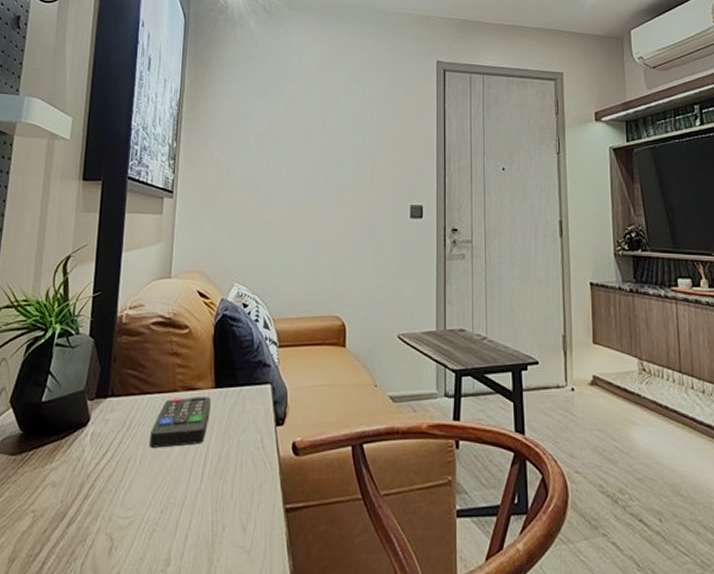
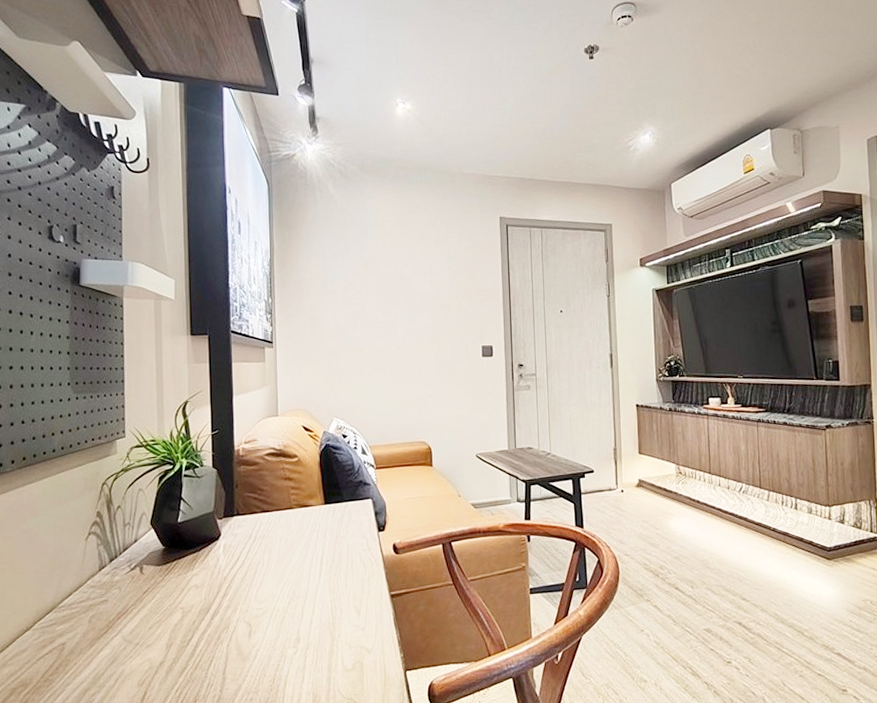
remote control: present [150,397,211,448] -> none [273,512,322,554]

